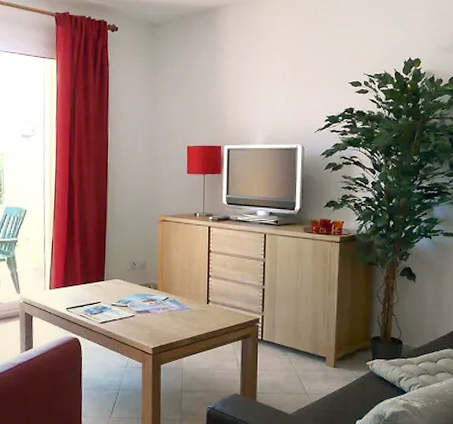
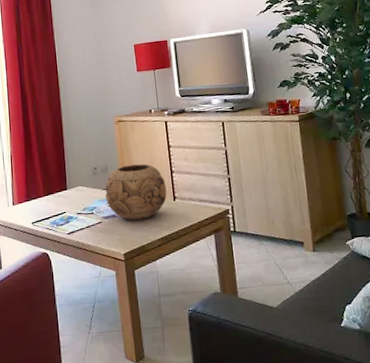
decorative bowl: none [140,264,202,318] -> present [105,164,167,221]

